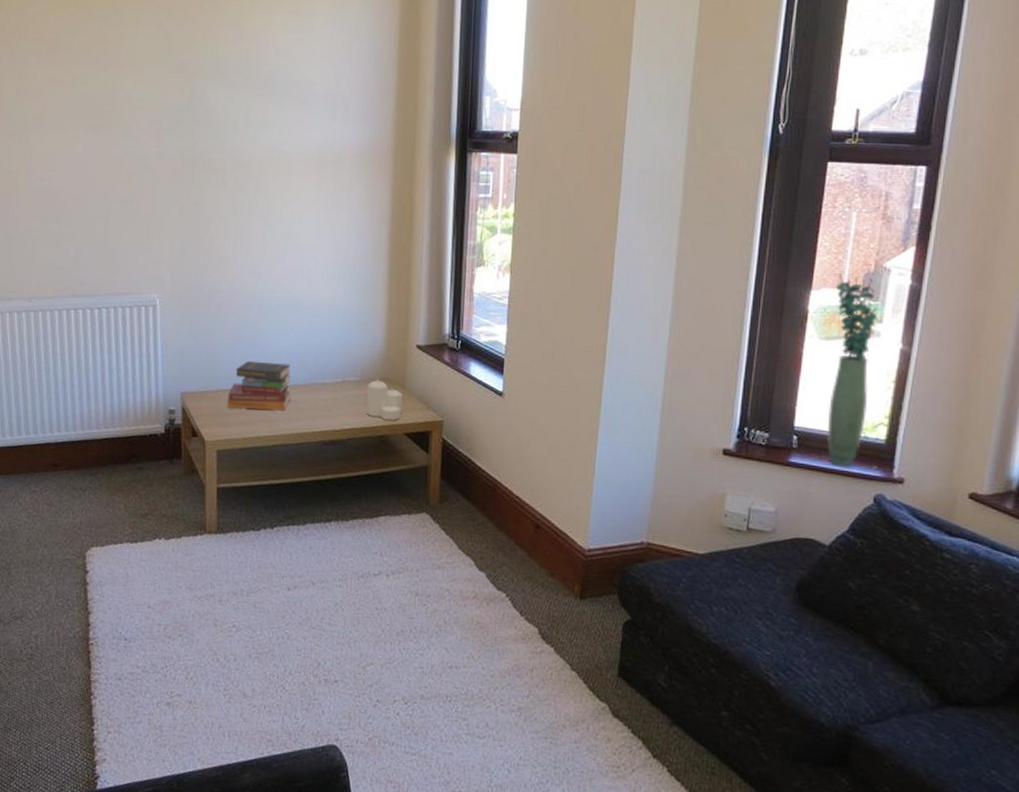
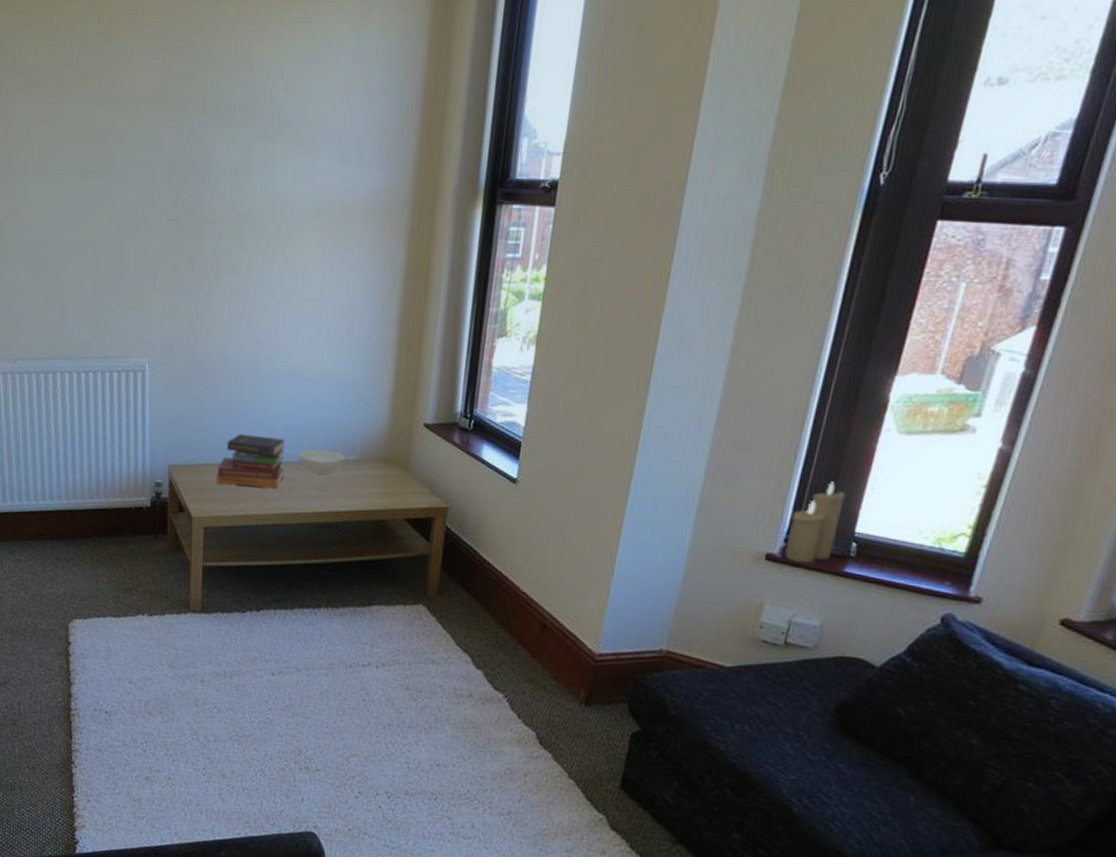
bowl: none [304,372,348,395] -> present [298,449,346,474]
candle: present [366,377,404,421] -> none [364,457,406,505]
candle: none [738,383,783,457] -> present [785,481,846,564]
vase: present [827,273,878,468] -> none [891,356,977,583]

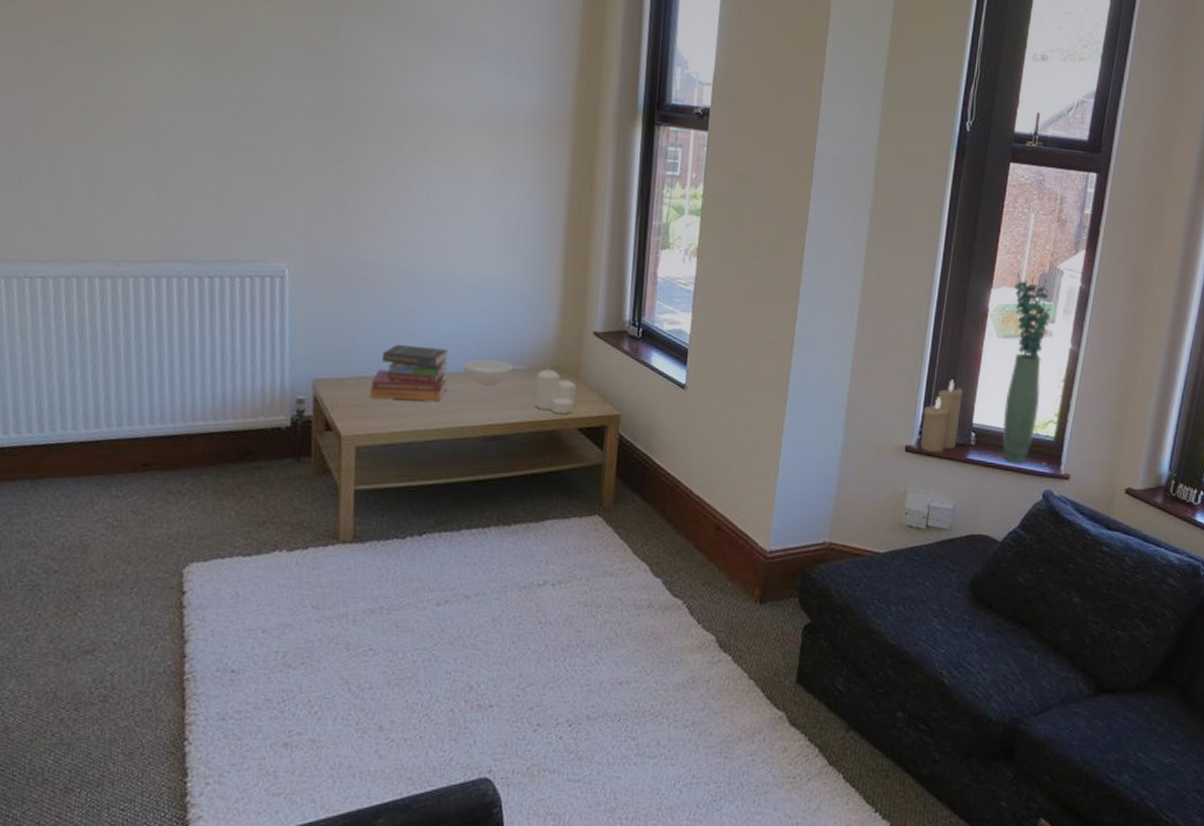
candle: none [364,457,406,505] -> present [535,366,577,414]
vase: none [891,356,977,583] -> present [1002,273,1051,465]

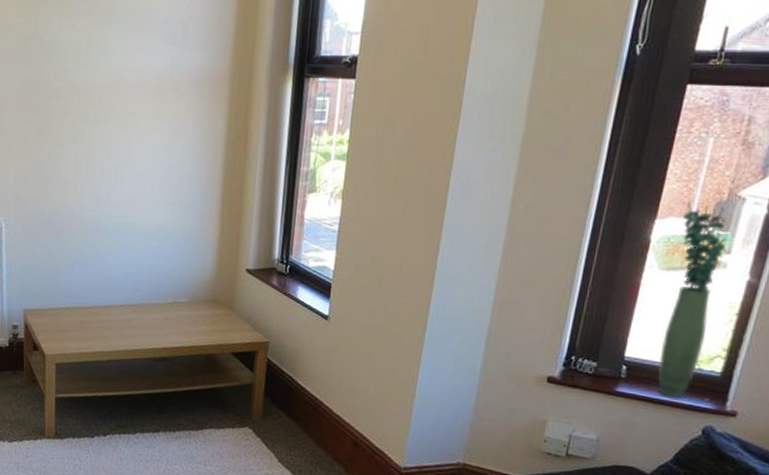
books: present [370,344,448,402] -> none [66,281,125,329]
bowl: present [463,359,514,385] -> none [137,293,179,315]
candle: present [535,366,577,414] -> none [196,299,232,340]
candle: present [920,379,963,454] -> none [564,312,615,385]

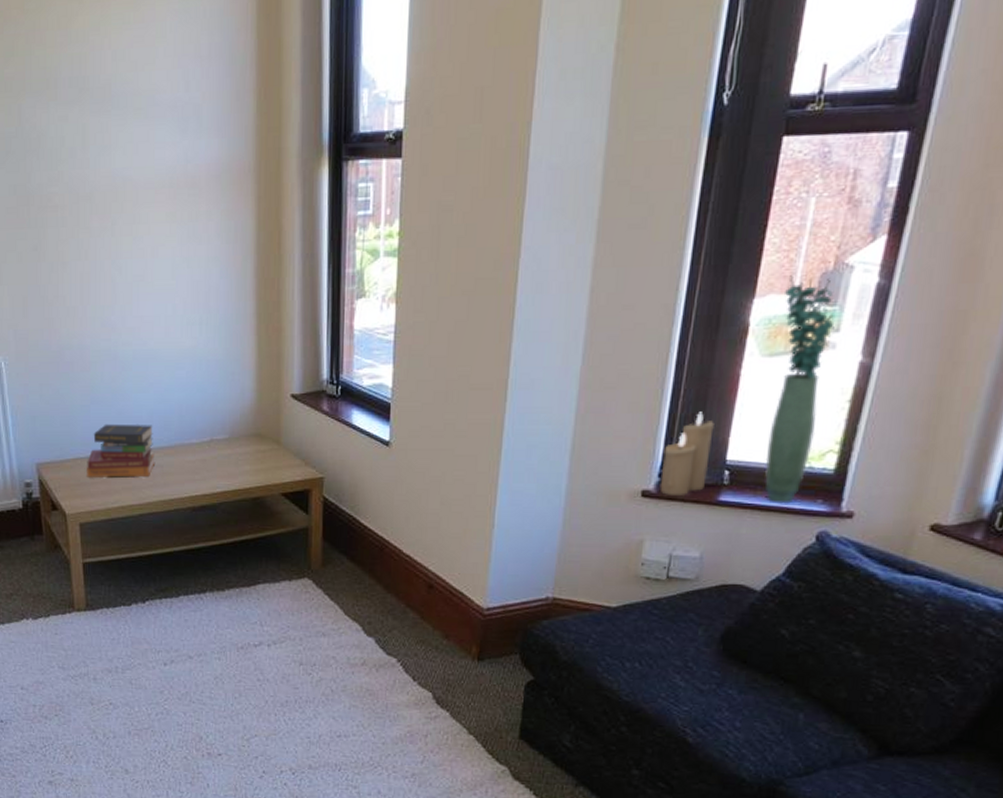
books: none [66,281,125,329] -> present [87,424,154,478]
candle: none [564,312,615,385] -> present [660,412,714,497]

